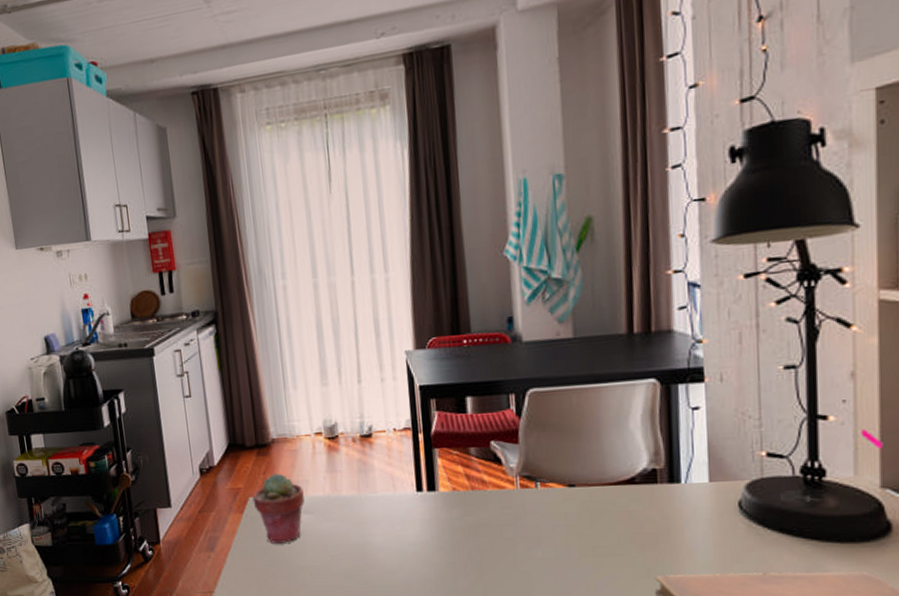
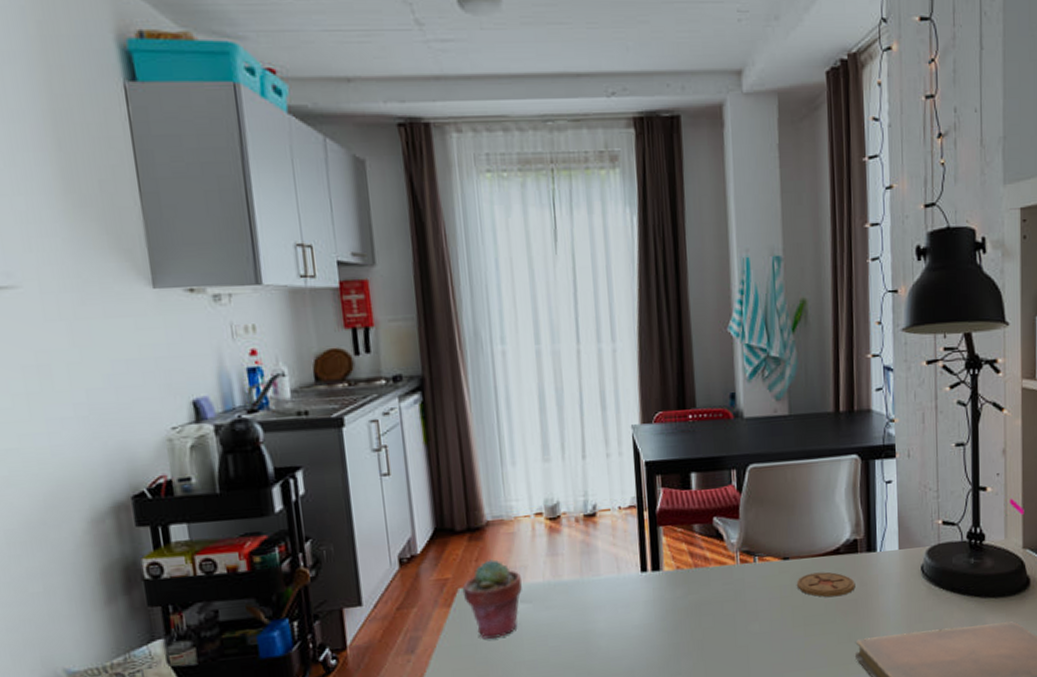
coaster: none [585,501,655,529] -> present [797,571,855,597]

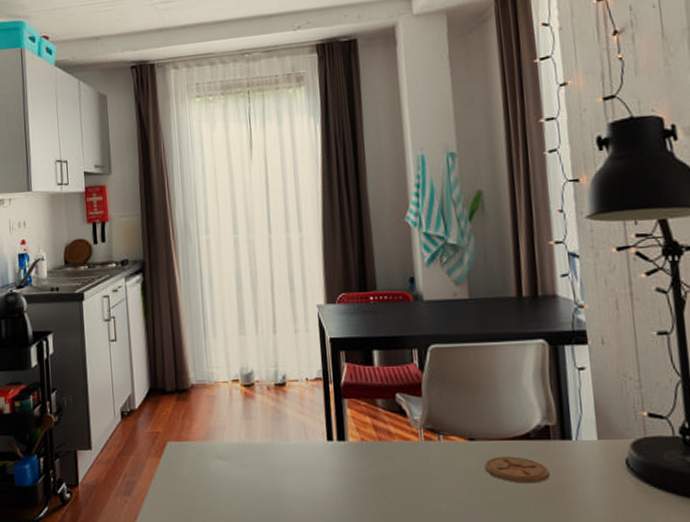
potted succulent: present [462,559,522,639] -> none [170,418,221,489]

